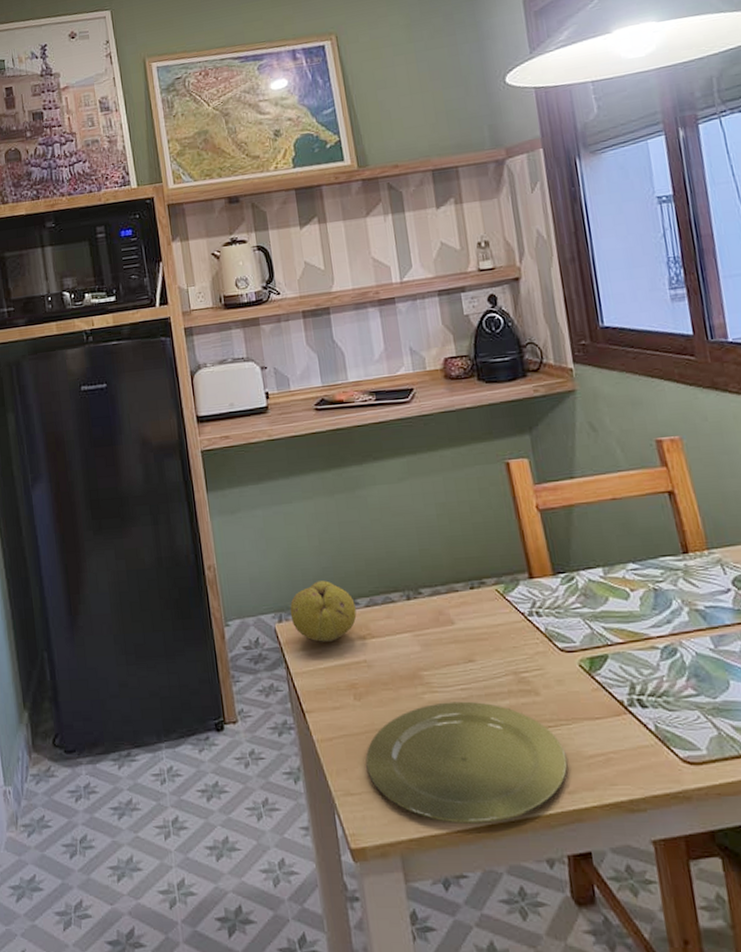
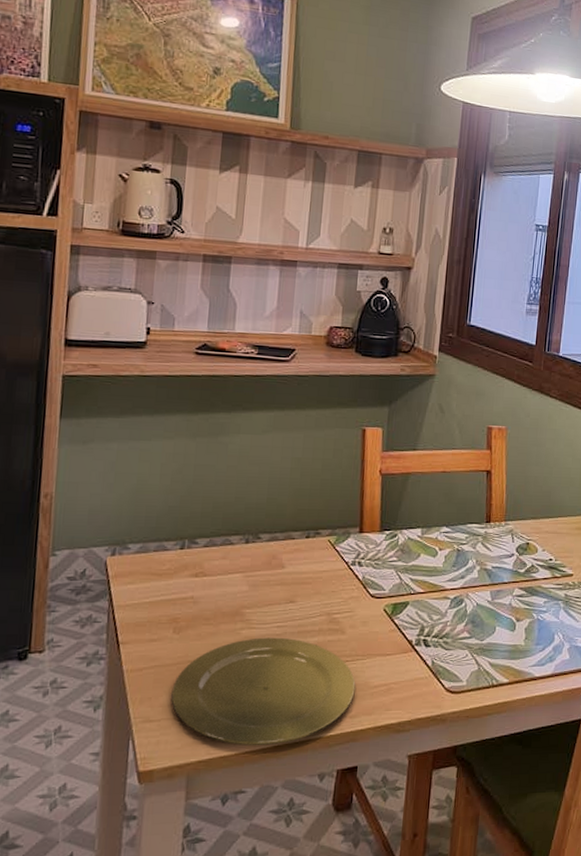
fruit: present [289,580,357,642] -> none [125,519,194,577]

